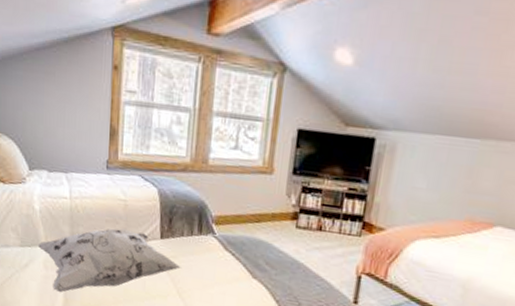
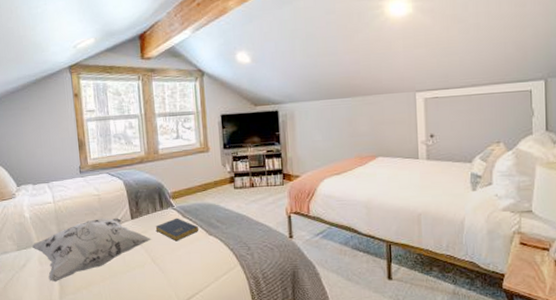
book: none [188,248,242,277] -> present [155,218,199,241]

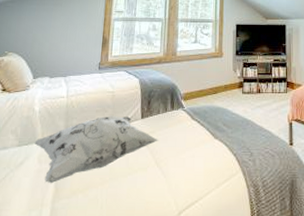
book: present [155,218,199,241] -> none [163,119,206,144]

